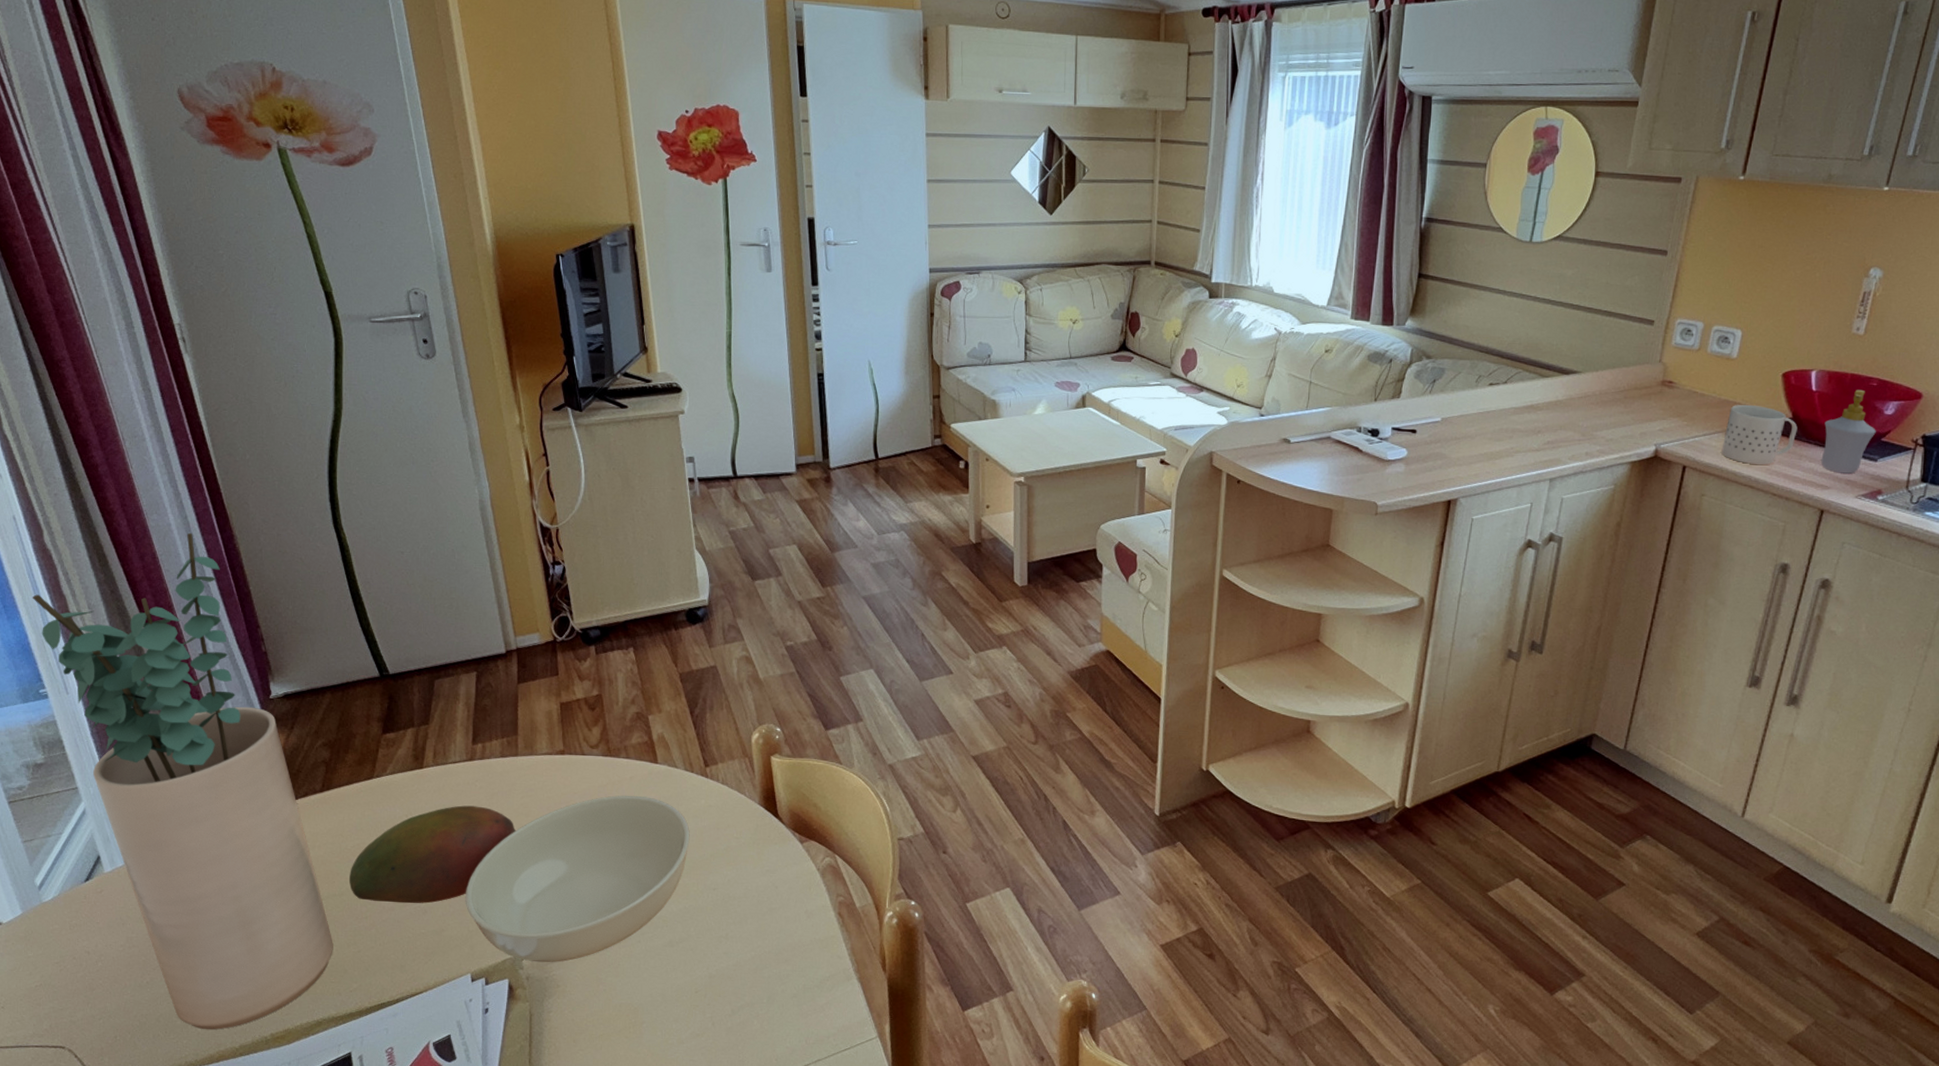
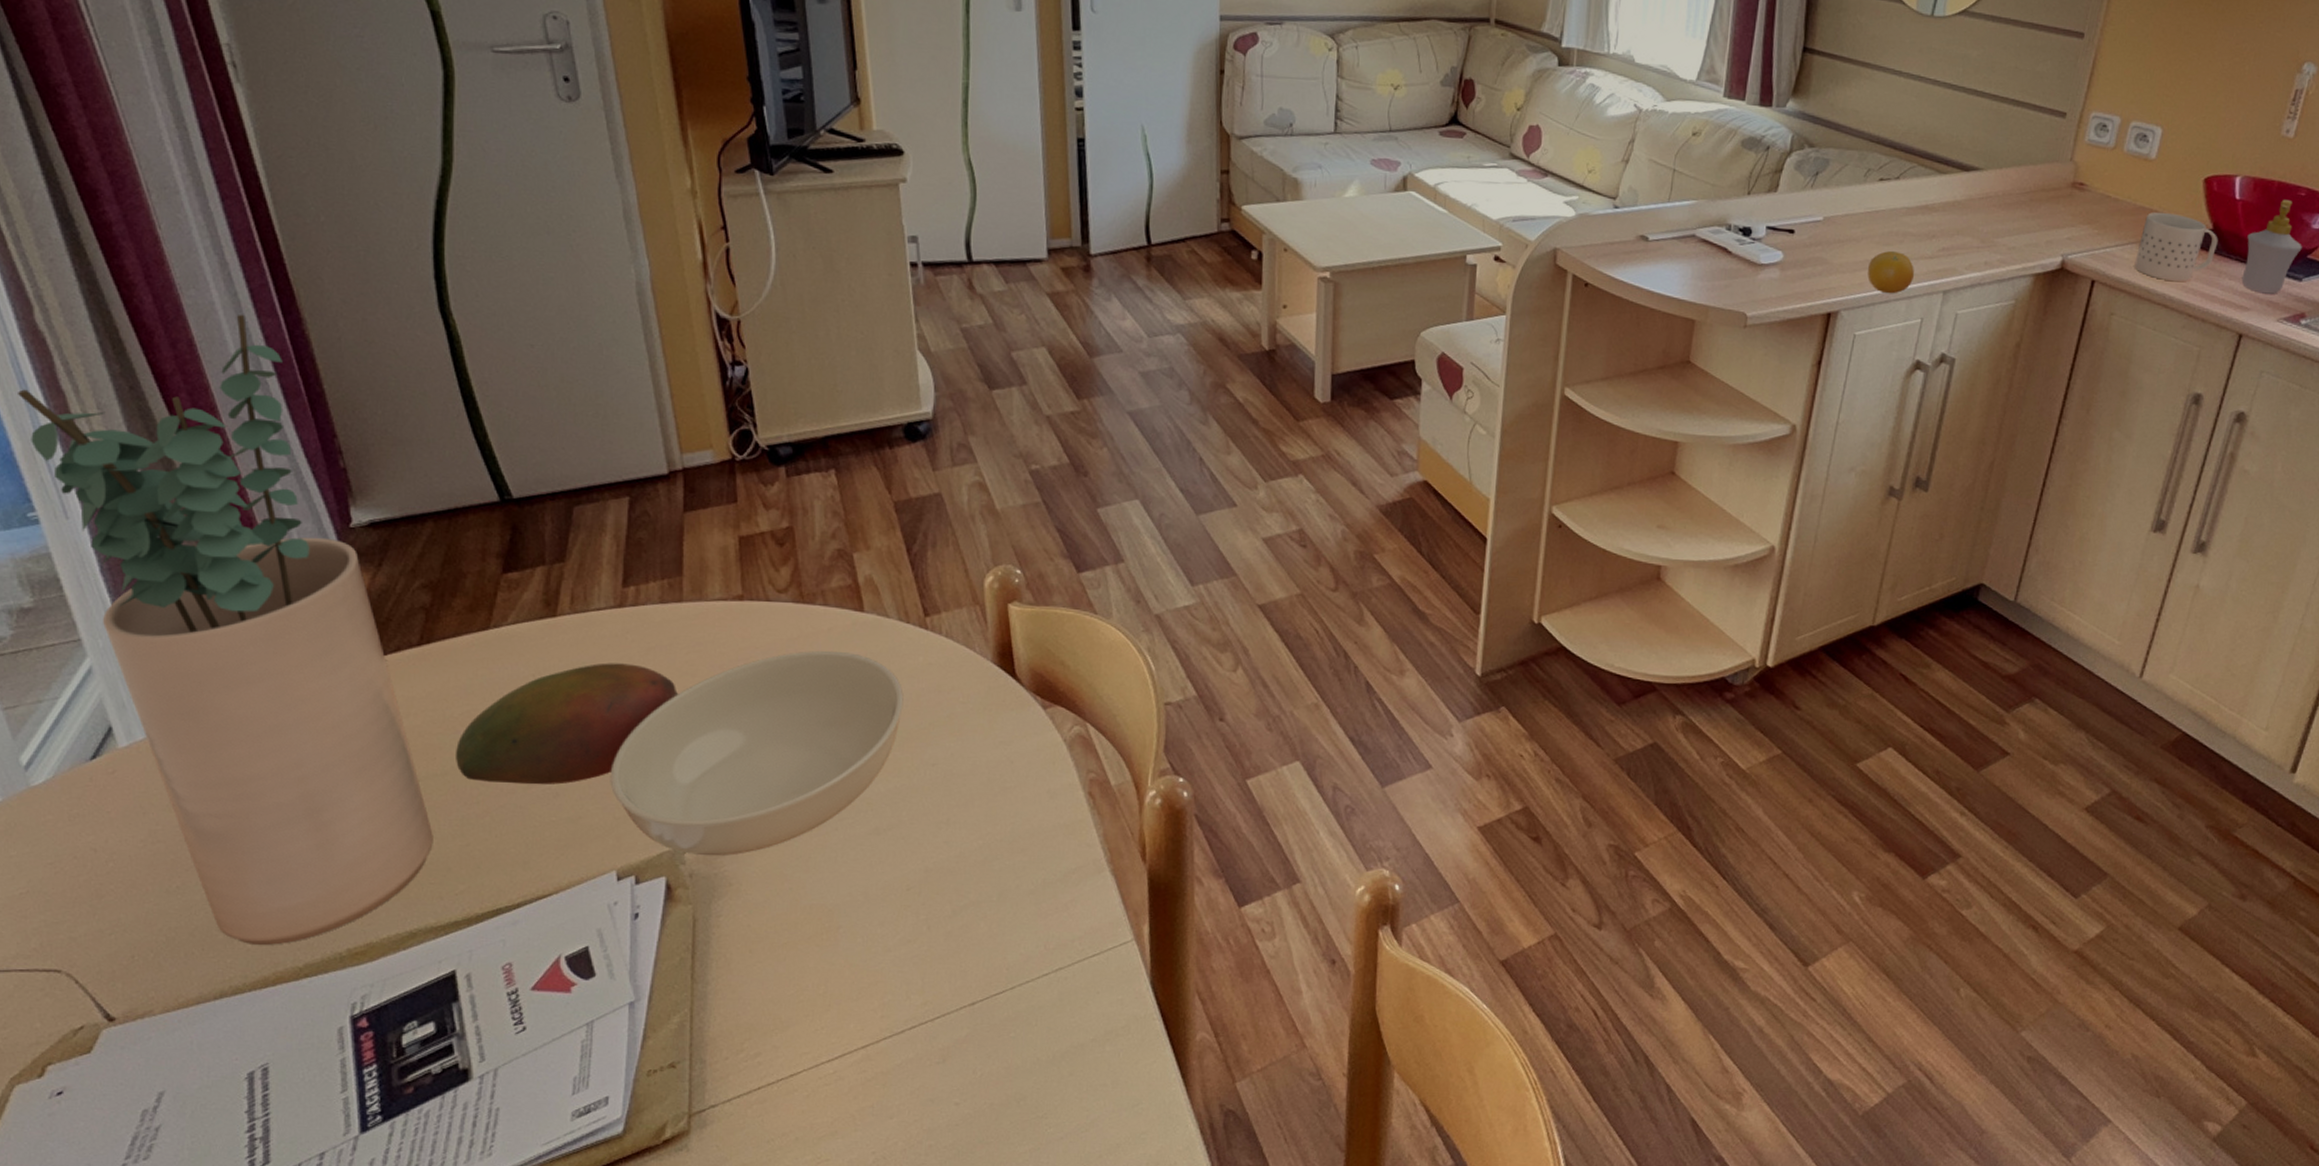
fruit: none [1482,445,1524,483] -> present [1867,250,1915,294]

